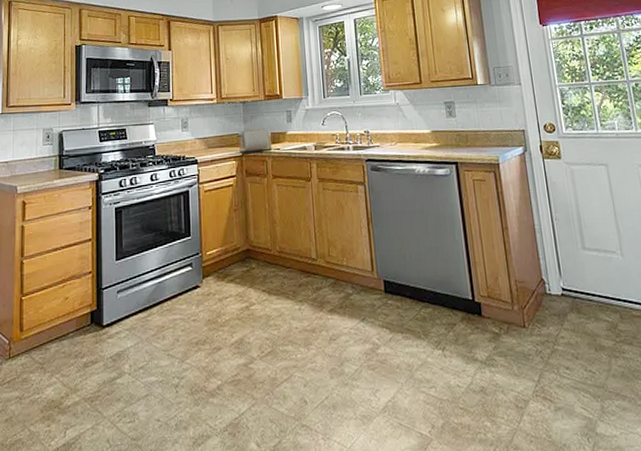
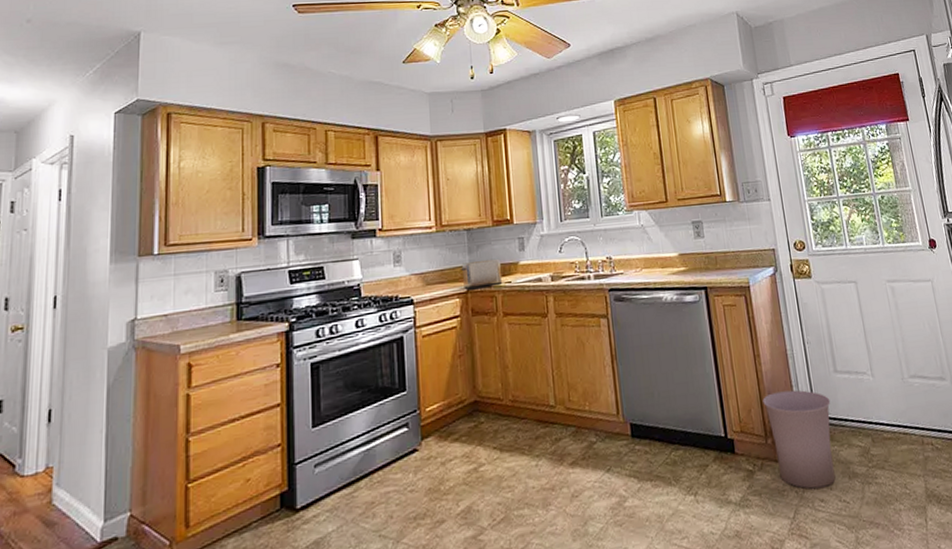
waste bin: none [510,262,582,356] -> present [762,390,836,489]

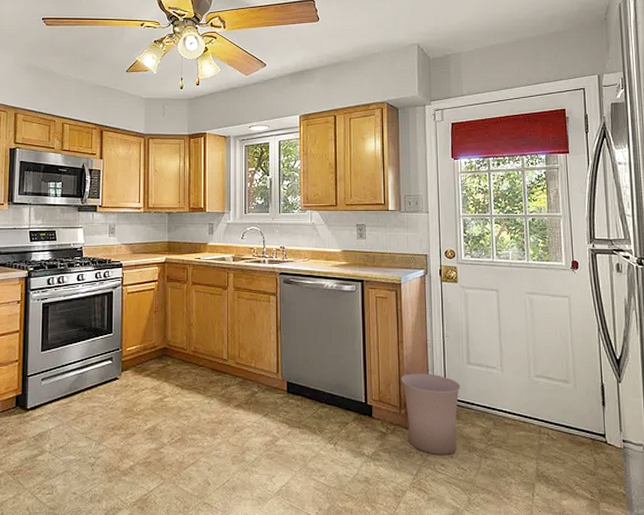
toaster: present [460,258,503,290] -> none [160,238,194,261]

